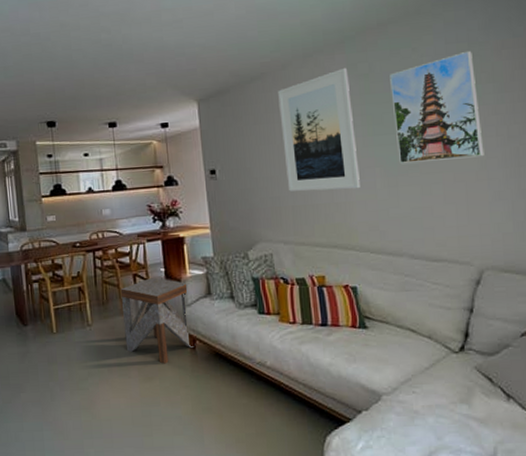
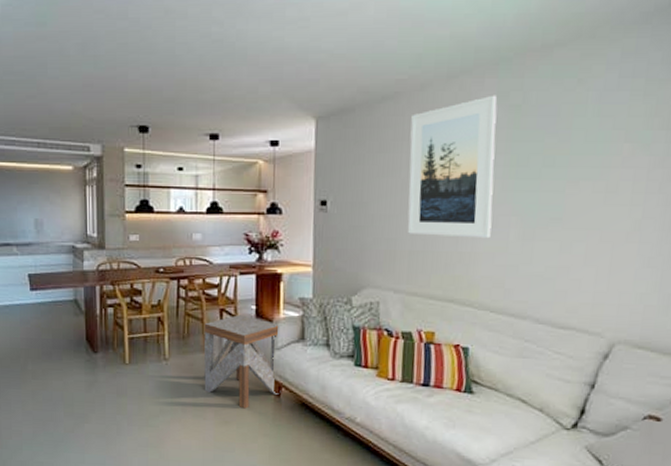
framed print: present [390,50,484,163] -> none [540,88,649,216]

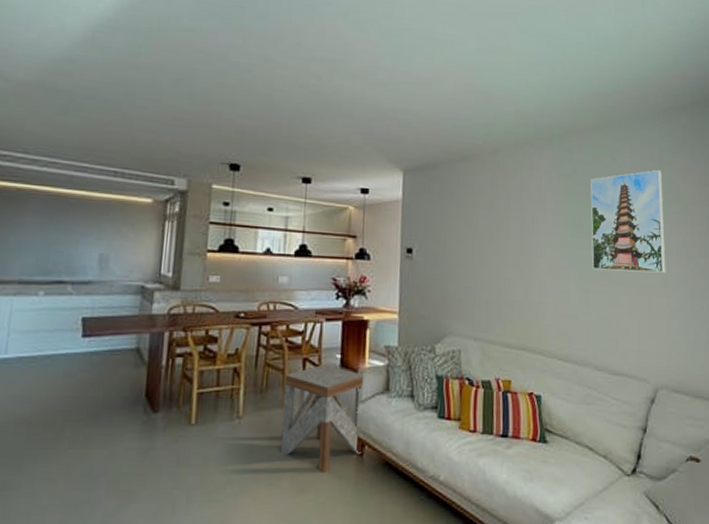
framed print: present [407,95,497,239] -> none [484,164,555,290]
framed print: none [540,88,649,216] -> present [590,169,666,274]

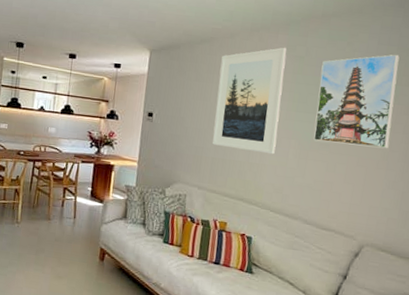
side table: present [280,365,364,473] -> none [45,193,107,268]
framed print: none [484,164,555,290] -> present [212,47,287,155]

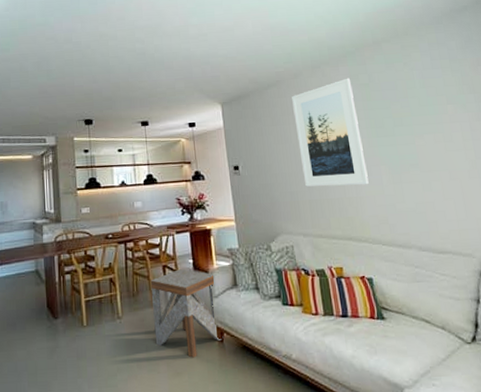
side table: none [45,193,107,268] -> present [150,269,223,358]
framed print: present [313,54,400,149] -> none [386,66,474,162]

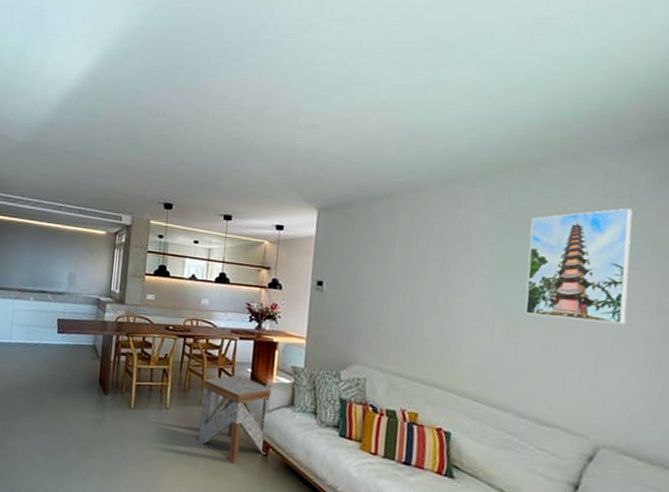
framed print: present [292,78,369,187] -> none [396,202,485,331]
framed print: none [386,66,474,162] -> present [525,208,633,325]

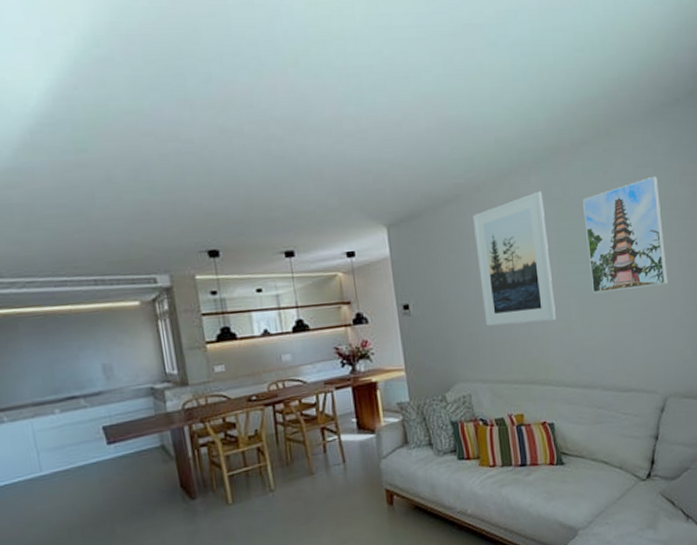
side table: present [198,375,271,464] -> none [306,430,393,525]
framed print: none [396,202,485,331] -> present [473,191,556,326]

